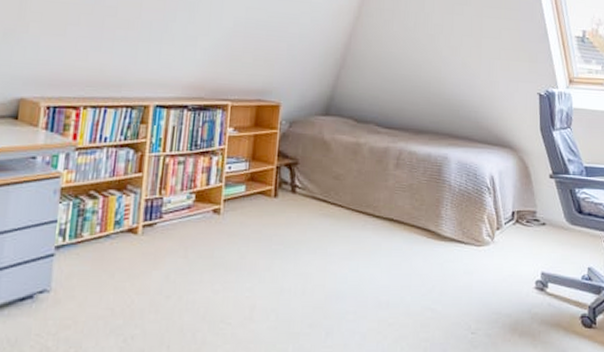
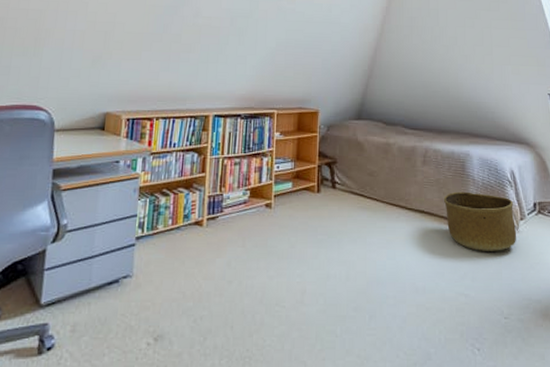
basket: none [415,198,492,263] -> present [443,191,517,251]

